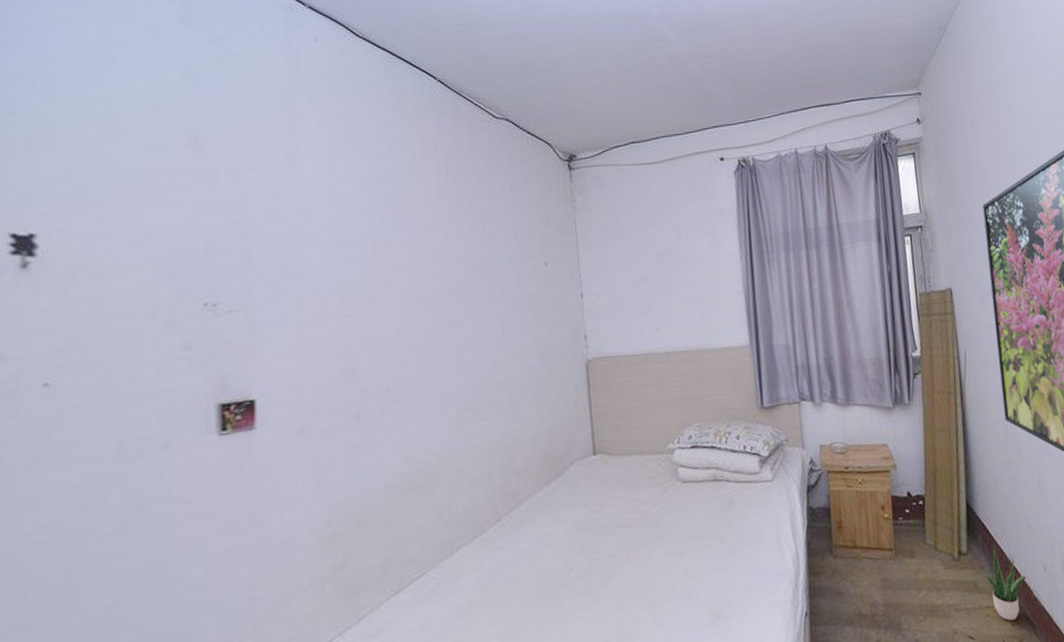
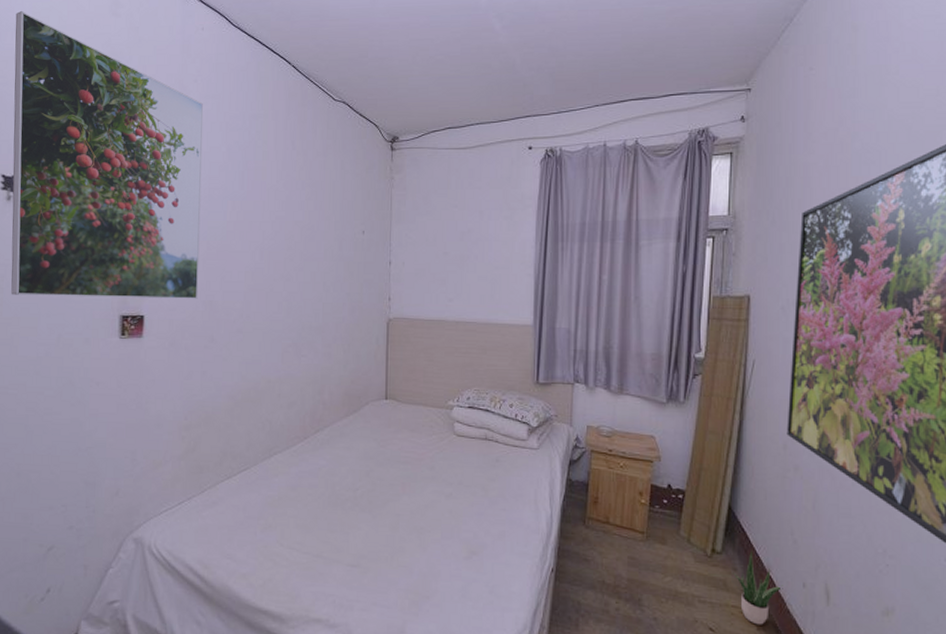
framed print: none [26,18,334,399] -> present [11,11,204,299]

